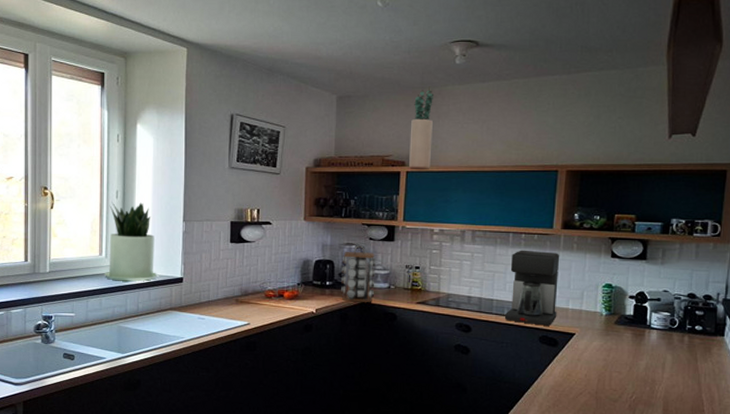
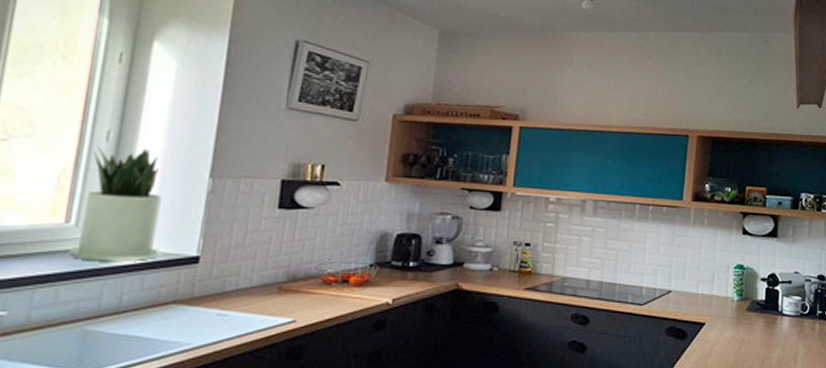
spice rack: present [341,245,376,303] -> none [428,215,476,290]
vase: present [409,86,433,170] -> none [523,30,555,127]
coffee maker: present [504,250,560,326] -> none [627,224,690,314]

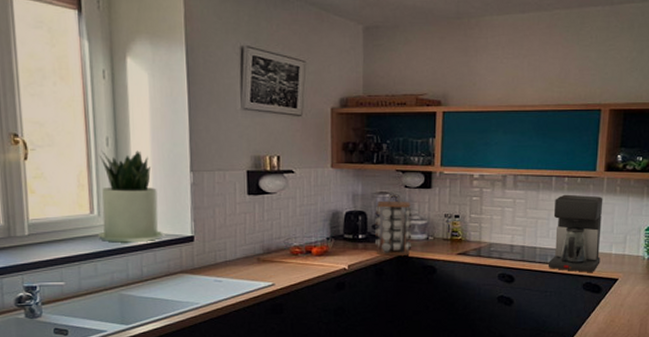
spice rack: none [428,215,476,290] -> present [375,194,412,257]
coffee maker: none [627,224,690,314] -> present [548,194,603,272]

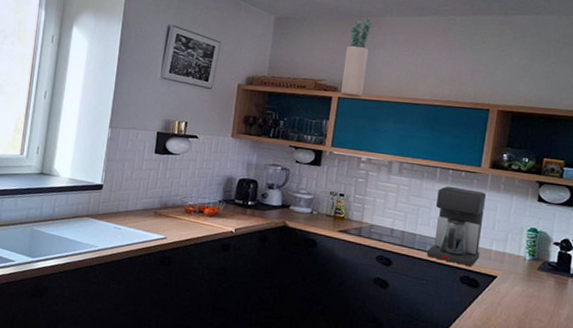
planter: present [97,150,165,243] -> none [22,102,79,185]
spice rack: present [375,194,412,257] -> none [262,167,300,227]
vase: none [446,16,470,110] -> present [341,15,371,98]

